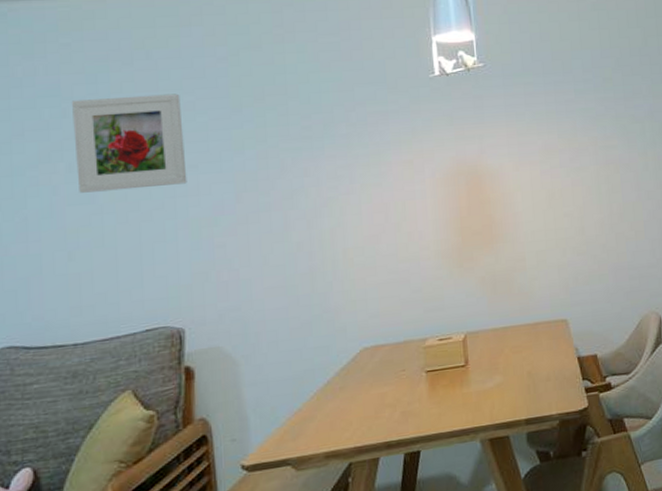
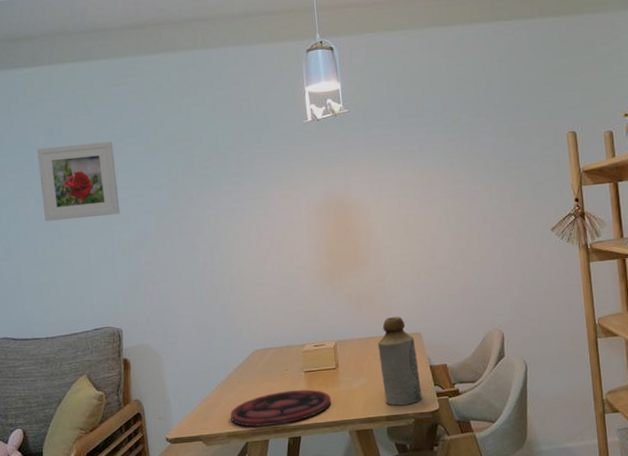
plate: none [330,392,459,443] -> present [231,389,331,427]
bottle: none [516,301,569,406] -> present [377,316,422,406]

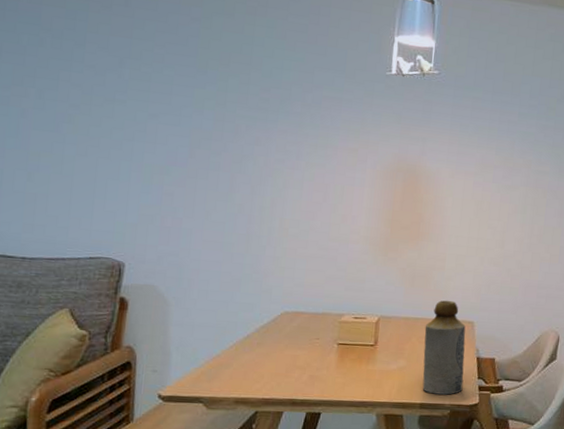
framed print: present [37,141,120,221] -> none [45,32,152,130]
plate: present [231,389,331,427] -> none [242,361,362,397]

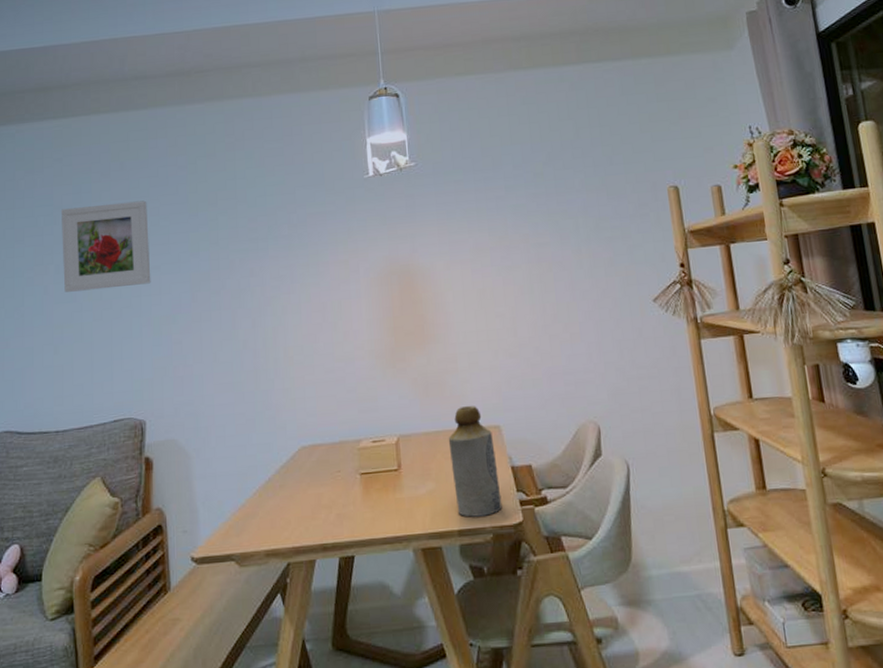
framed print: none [45,32,152,130] -> present [62,200,151,292]

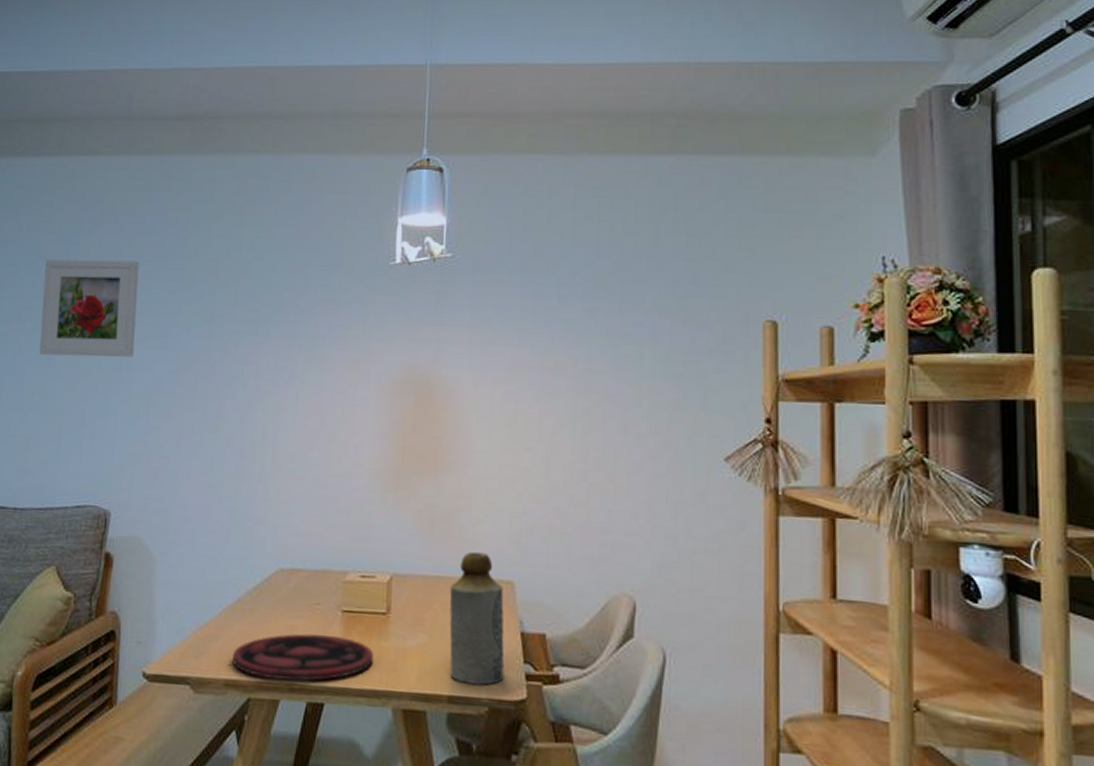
plate: none [270,496,392,543] -> present [233,633,373,681]

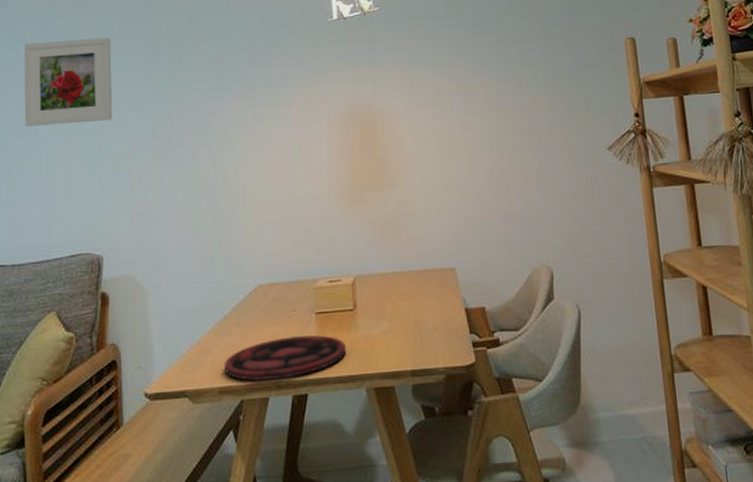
bottle: present [449,551,505,685] -> none [404,247,455,358]

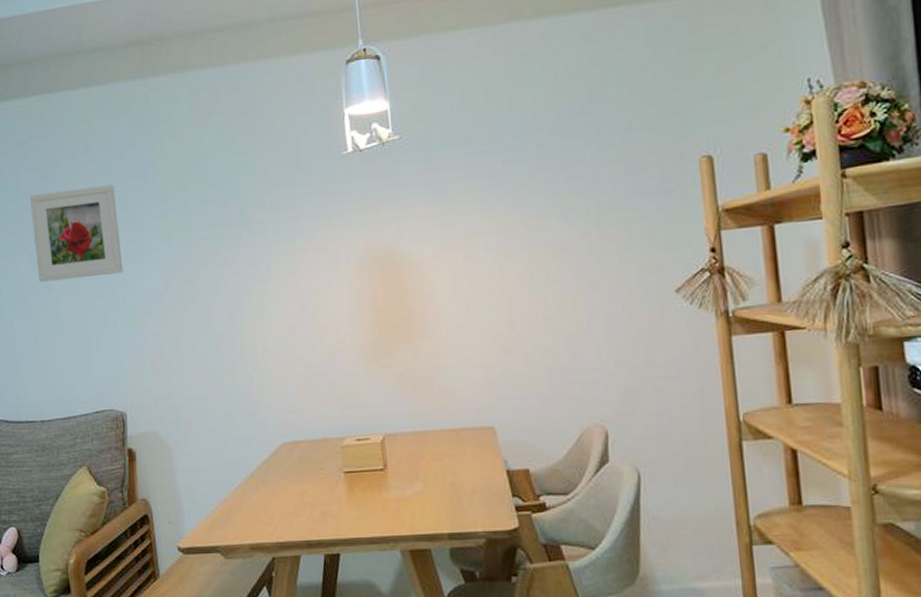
plate: present [225,335,346,381] -> none [254,495,378,538]

